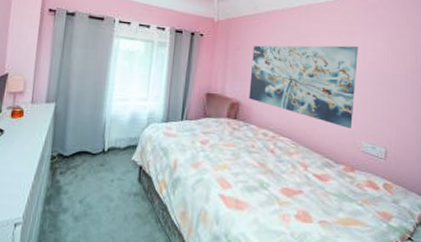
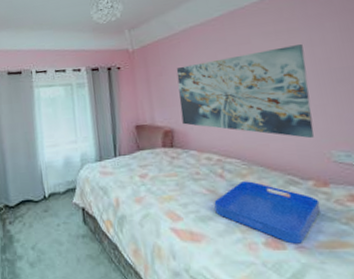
serving tray: none [261,159,345,219] -> present [214,181,321,244]

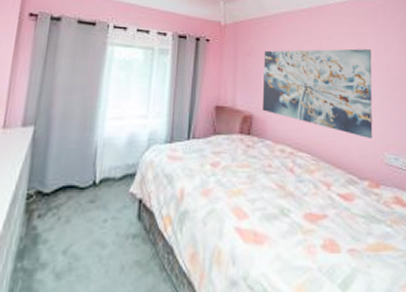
serving tray: present [214,181,321,244] -> none [281,178,372,247]

